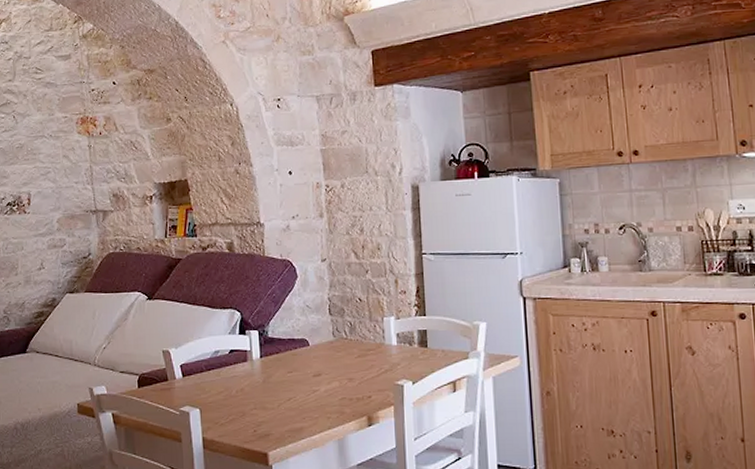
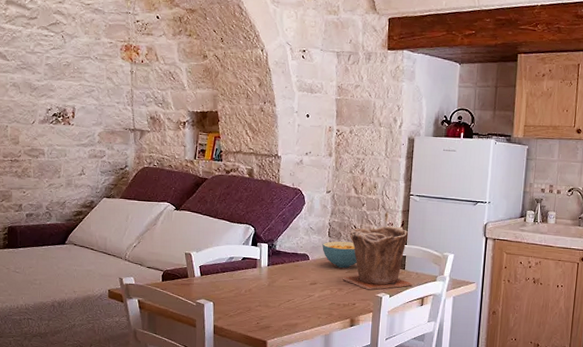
cereal bowl: none [323,318,367,352] -> present [322,241,357,268]
plant pot: none [351,294,439,378] -> present [342,225,413,290]

